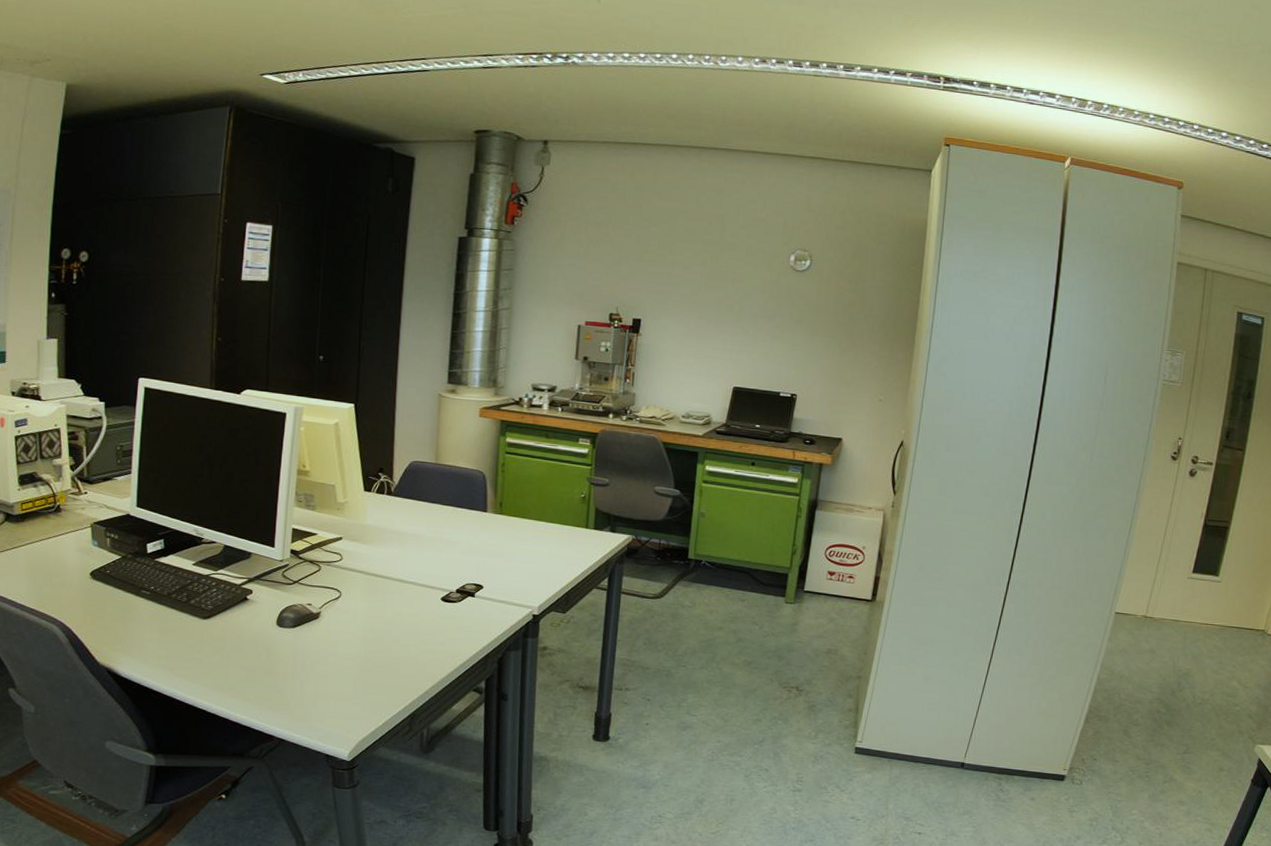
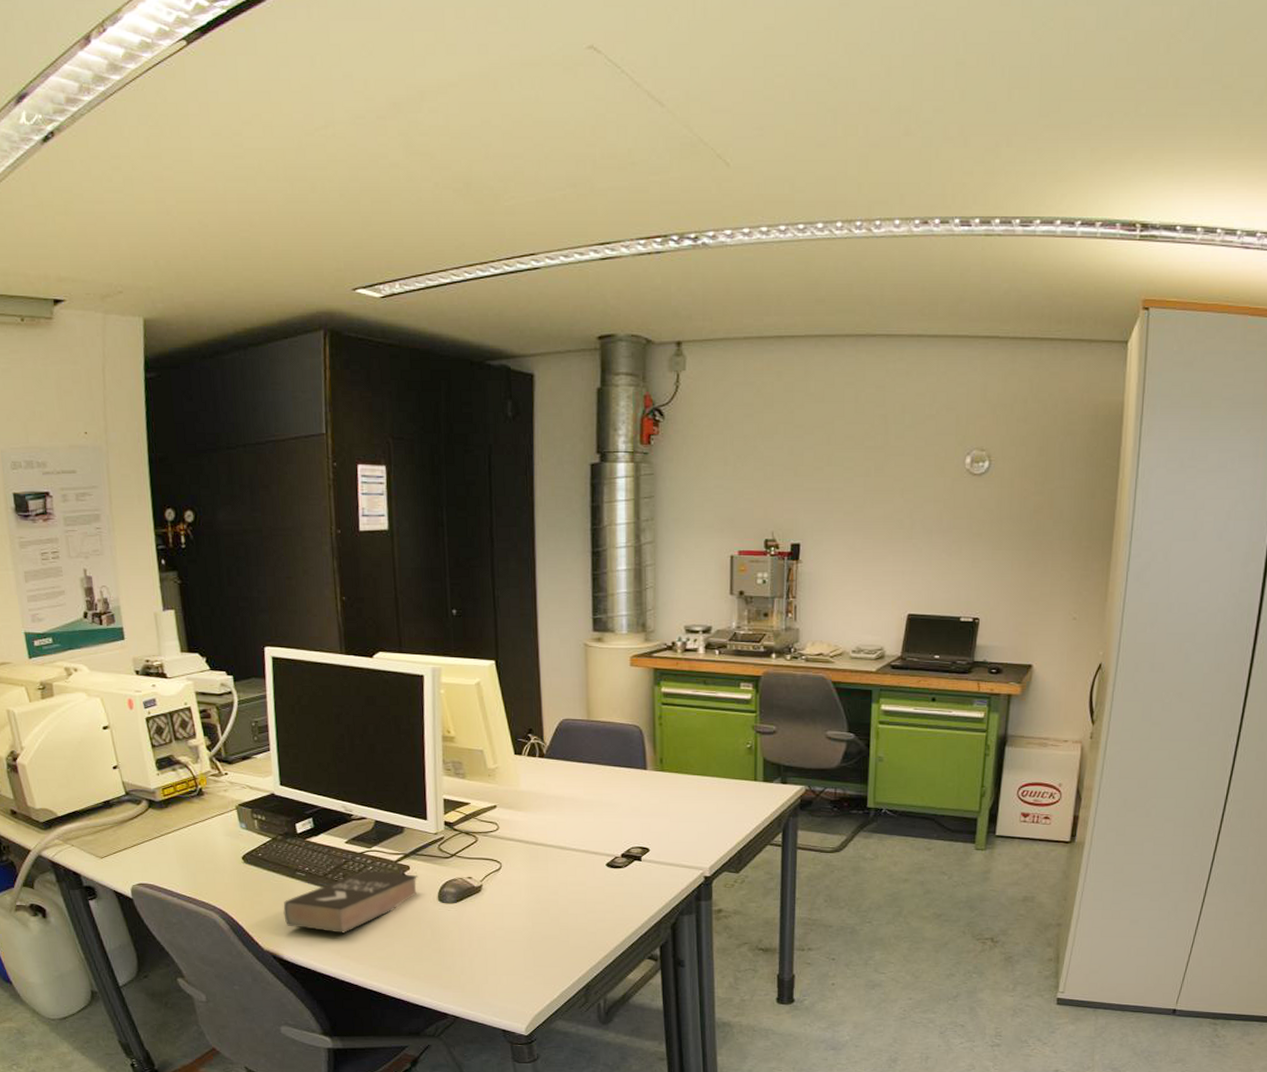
book: none [123,591,260,652] -> present [283,869,418,933]

